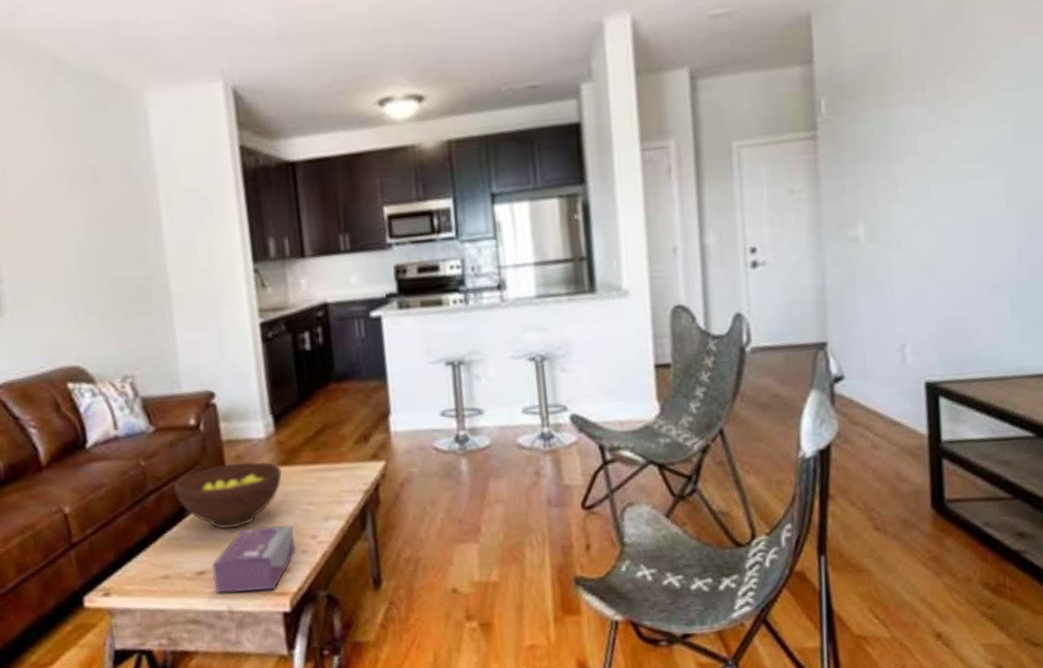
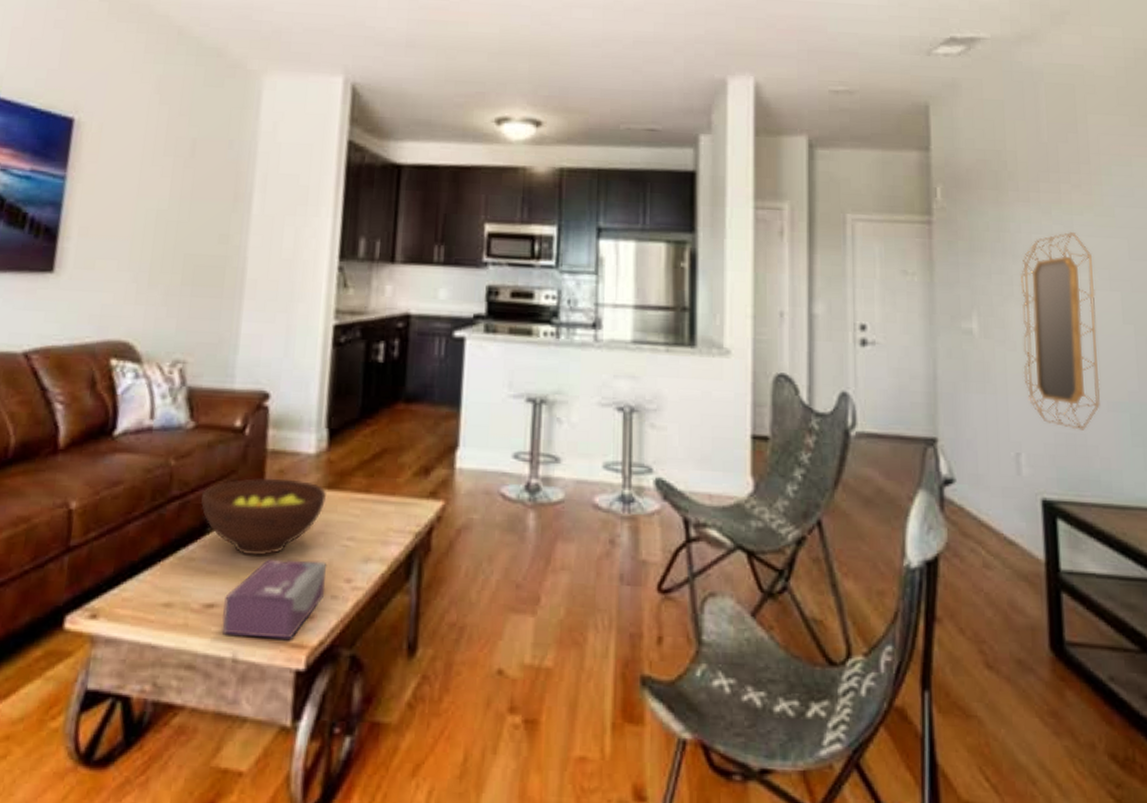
home mirror: none [905,125,982,316] -> present [1020,232,1100,431]

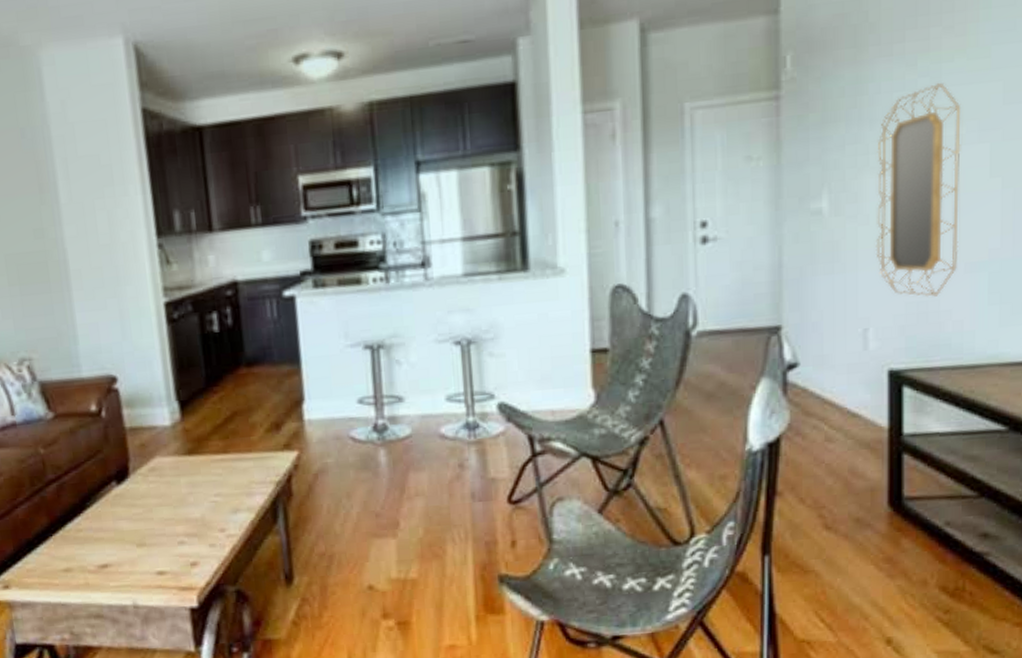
fruit bowl: present [201,478,326,556] -> none [74,450,188,521]
tissue box: present [222,558,326,639] -> none [115,517,204,587]

